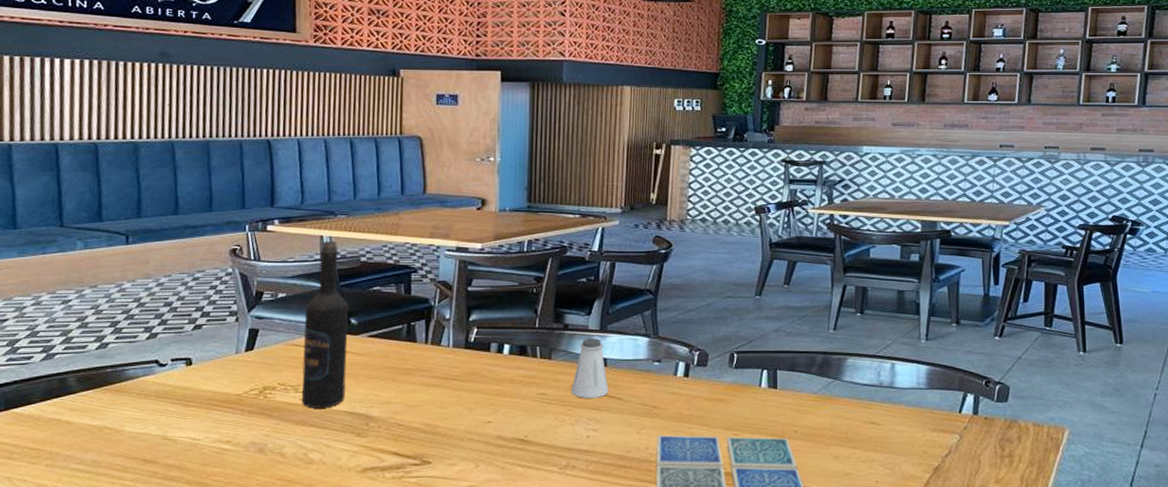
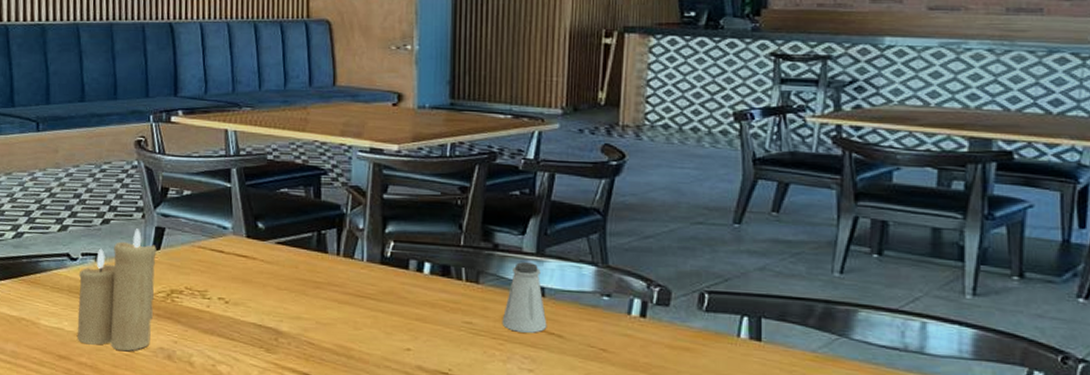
candle: none [164,332,250,450] -> present [76,228,157,352]
wine bottle: present [301,241,348,408] -> none [208,136,255,318]

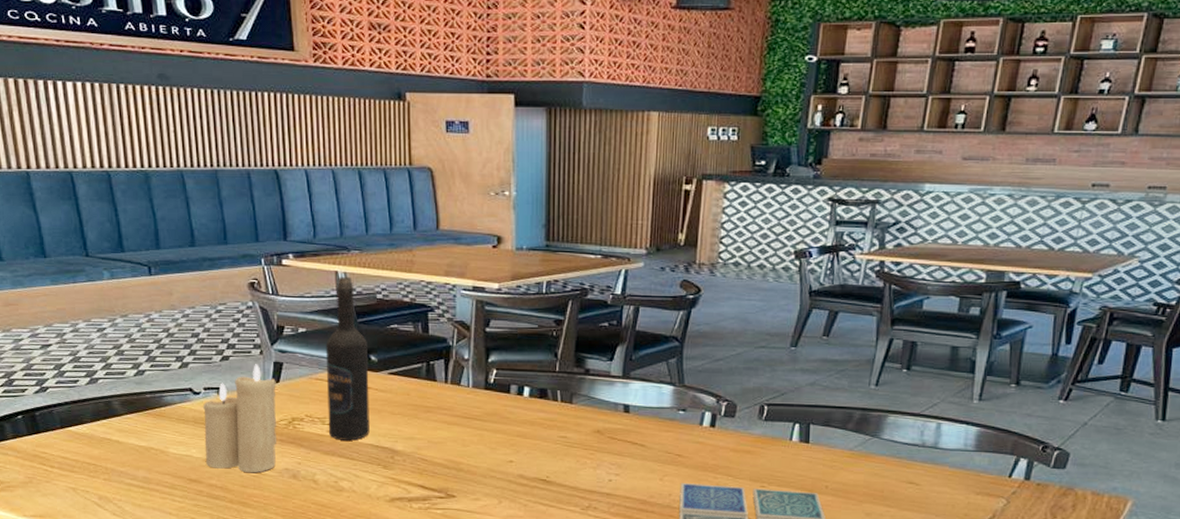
wine bottle: none [208,136,255,318] -> present [325,277,370,441]
saltshaker: present [502,262,547,333] -> none [592,384,632,444]

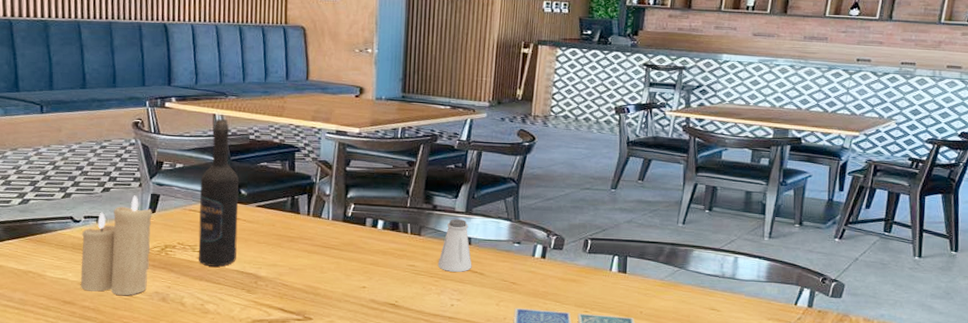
saltshaker: none [592,384,632,444] -> present [437,219,472,272]

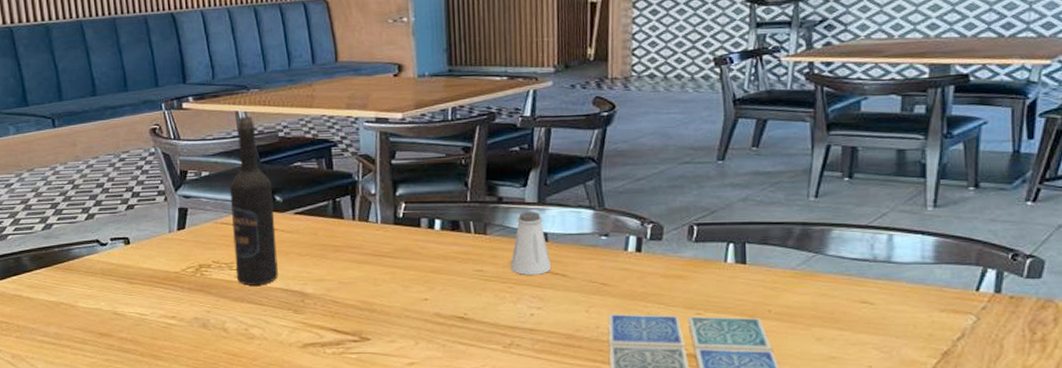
candle: present [80,195,152,296] -> none [110,211,185,324]

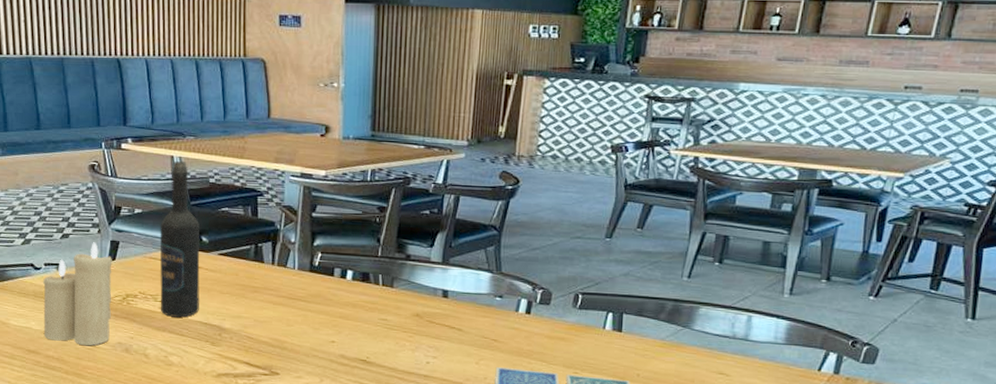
candle: none [110,211,185,324] -> present [43,242,112,346]
saltshaker: present [510,212,552,275] -> none [412,270,449,328]

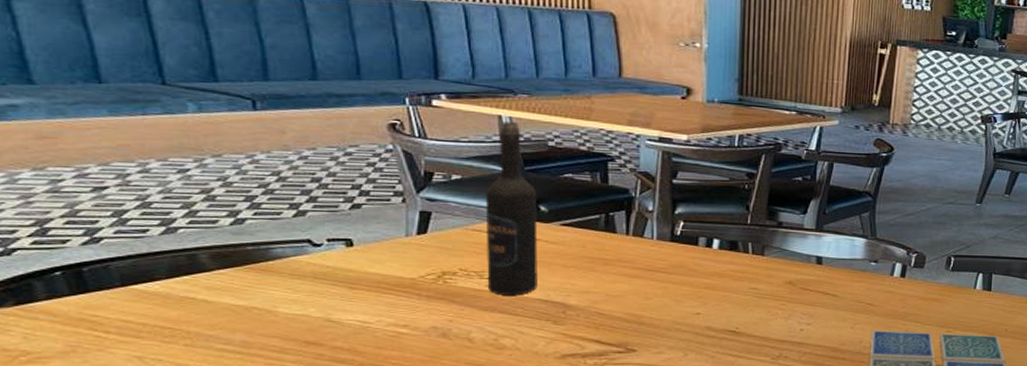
candle: present [43,242,112,346] -> none [326,213,423,333]

